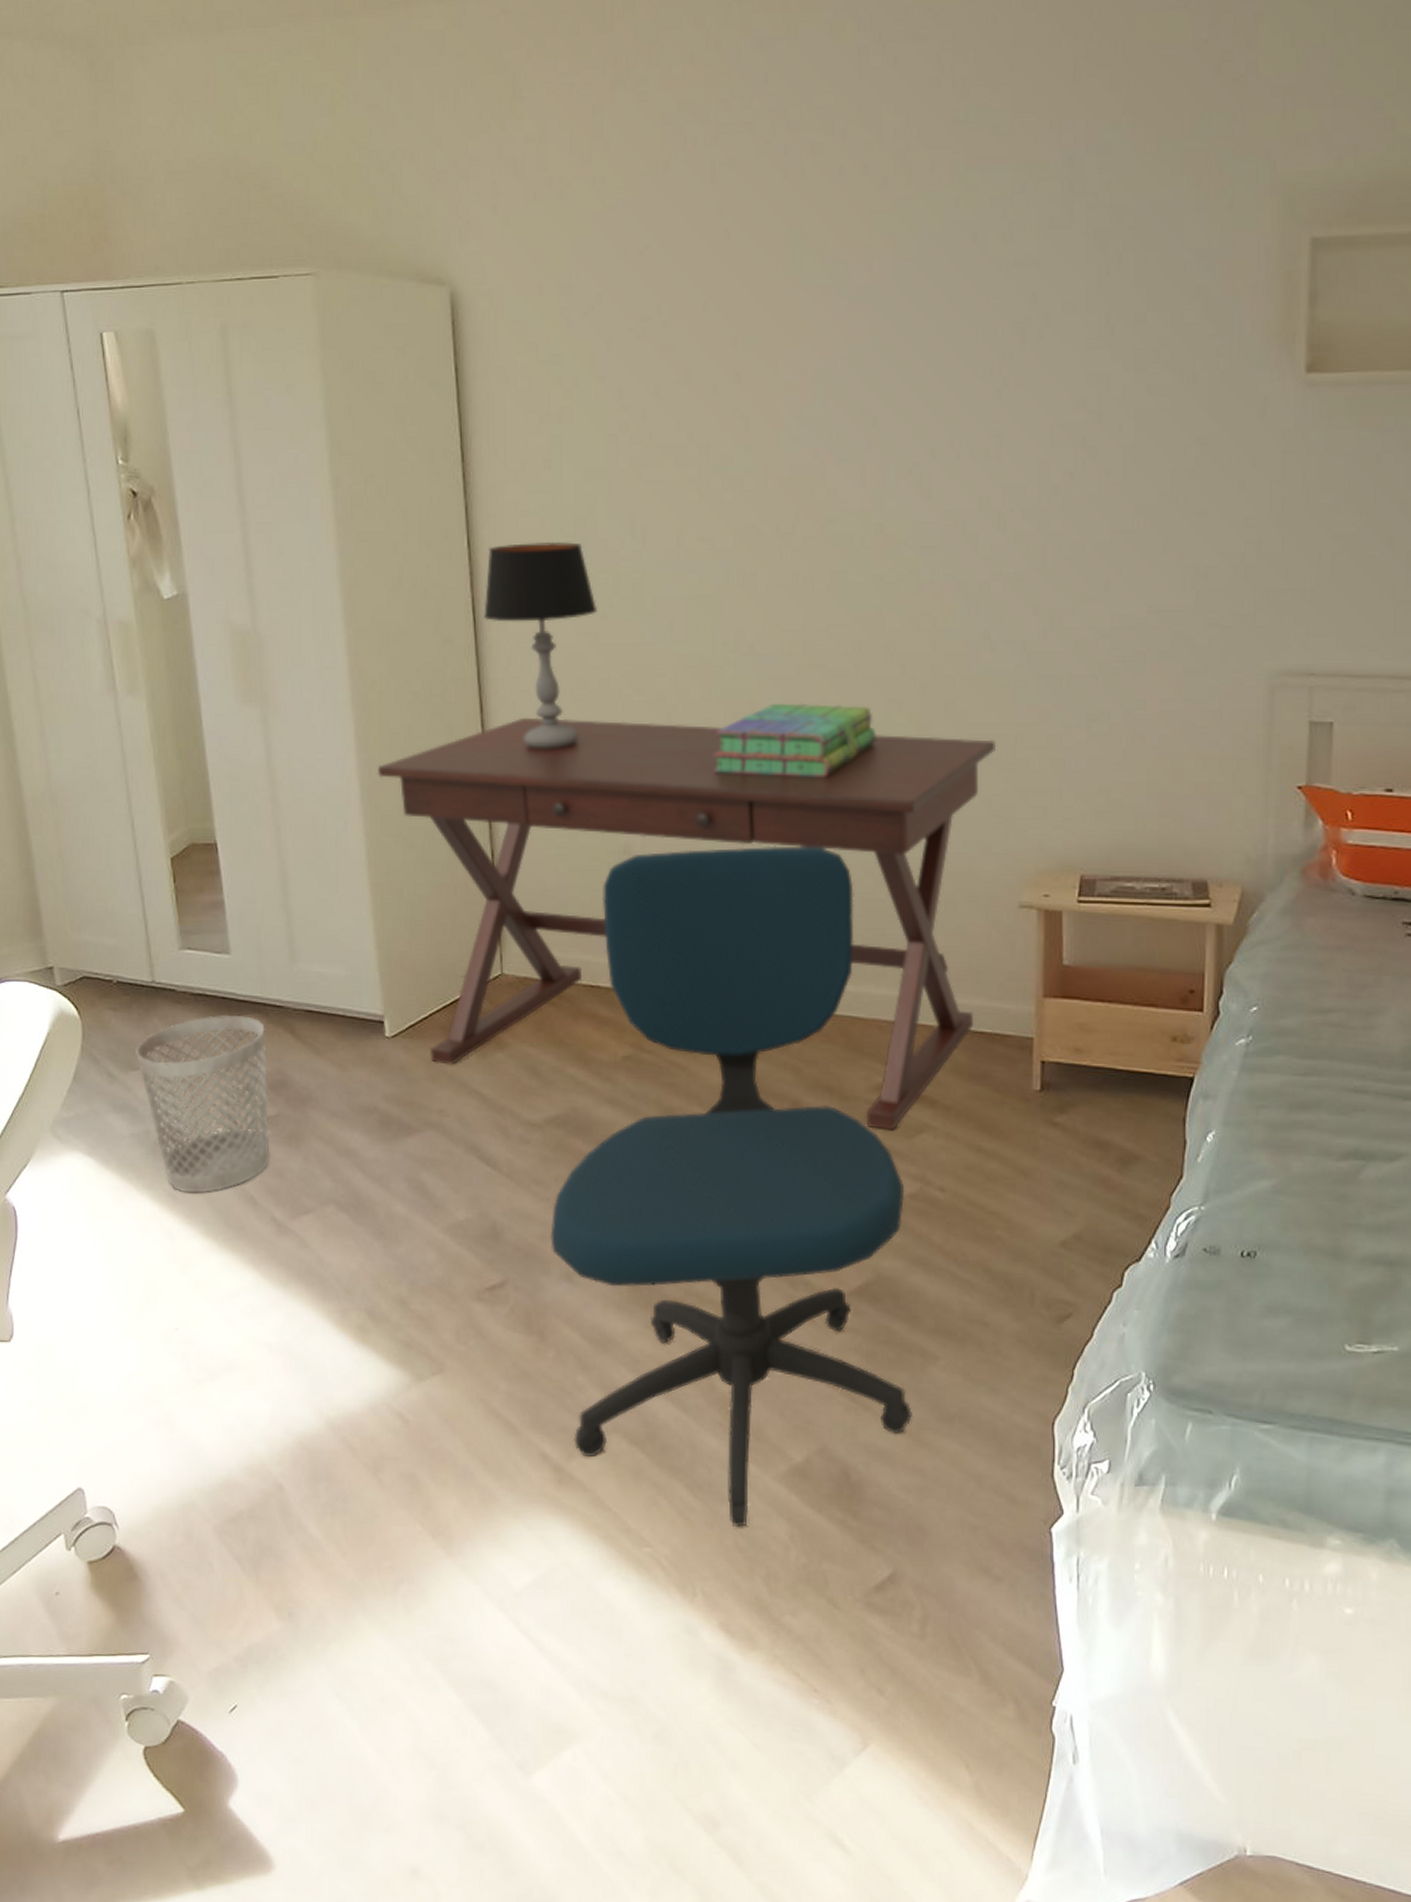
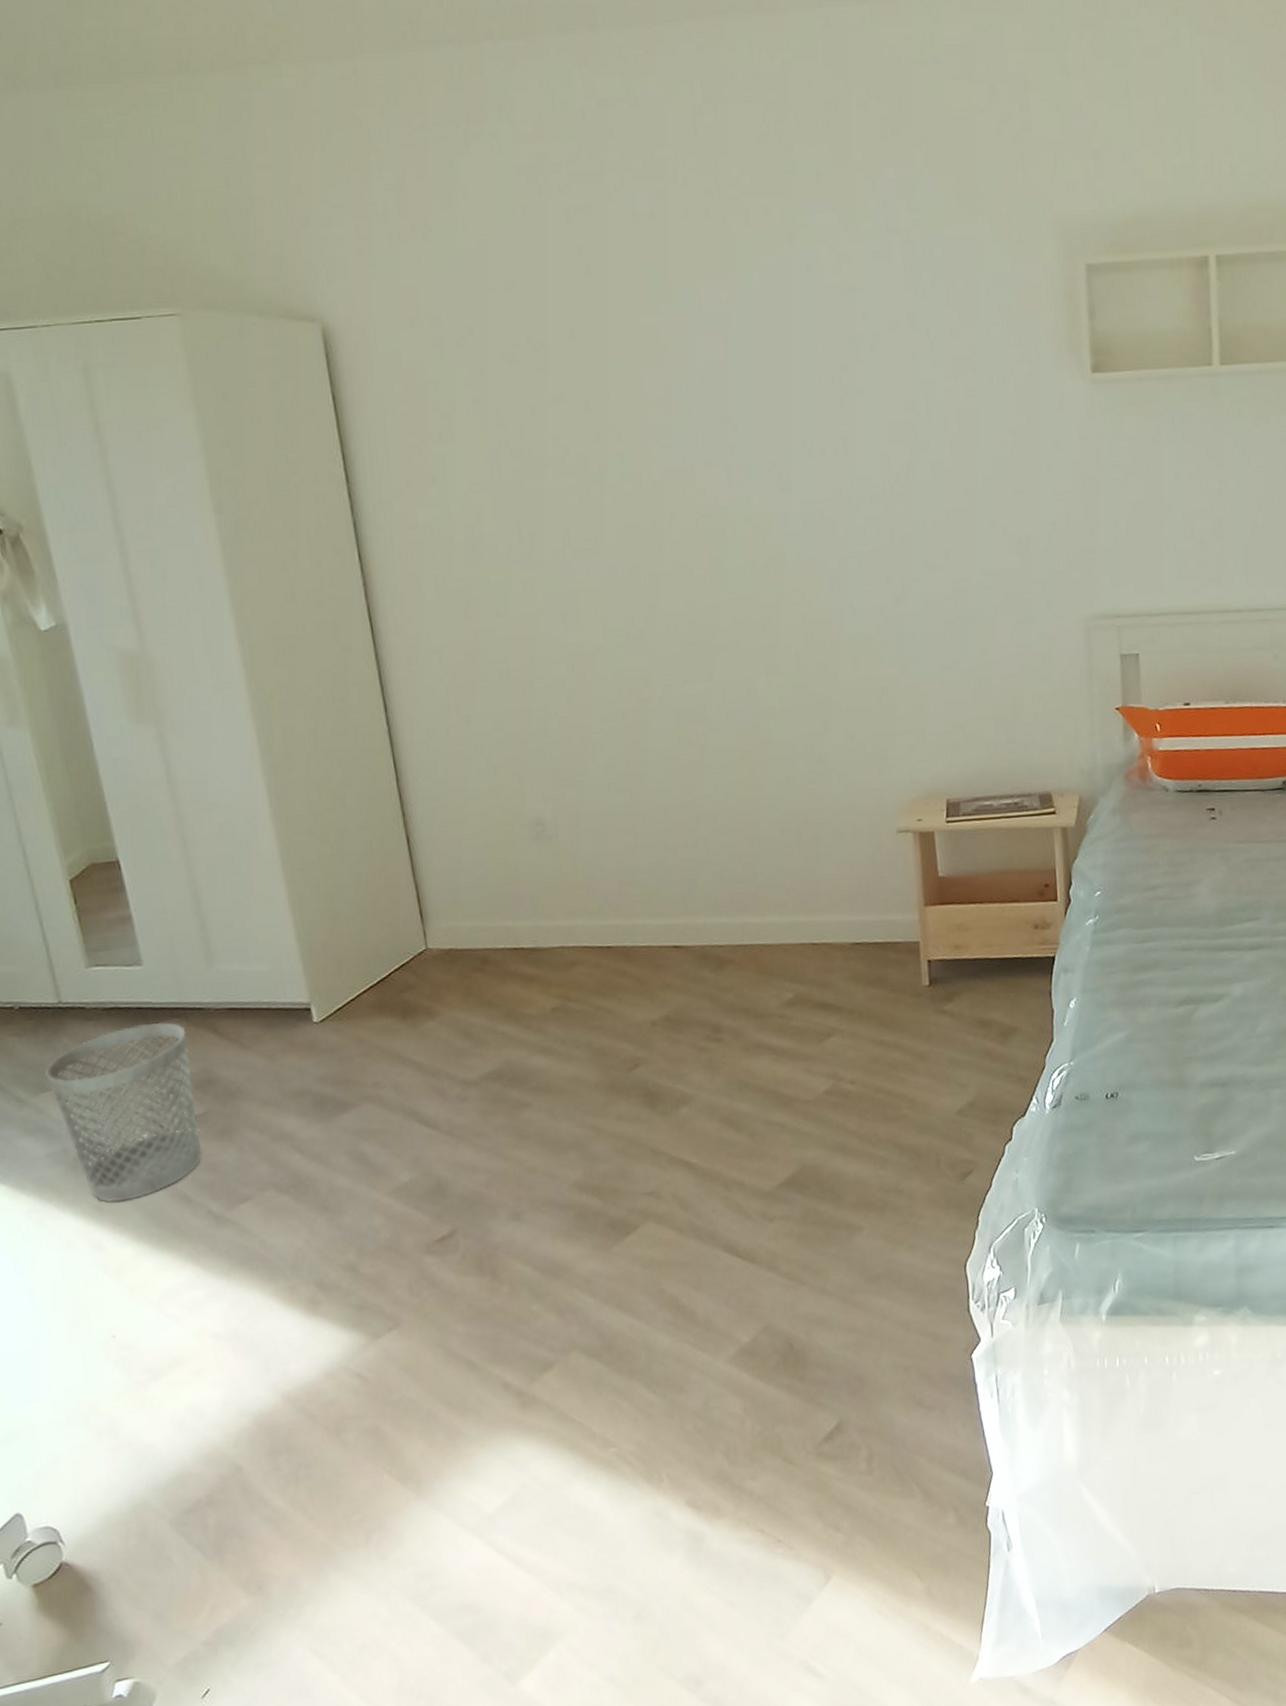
desk: present [377,717,997,1131] -> none [284,692,867,1041]
table lamp: present [484,541,598,750] -> none [380,549,493,740]
office chair: present [550,845,912,1527] -> none [495,799,844,1412]
stack of books: present [713,703,877,777] -> none [613,673,761,745]

